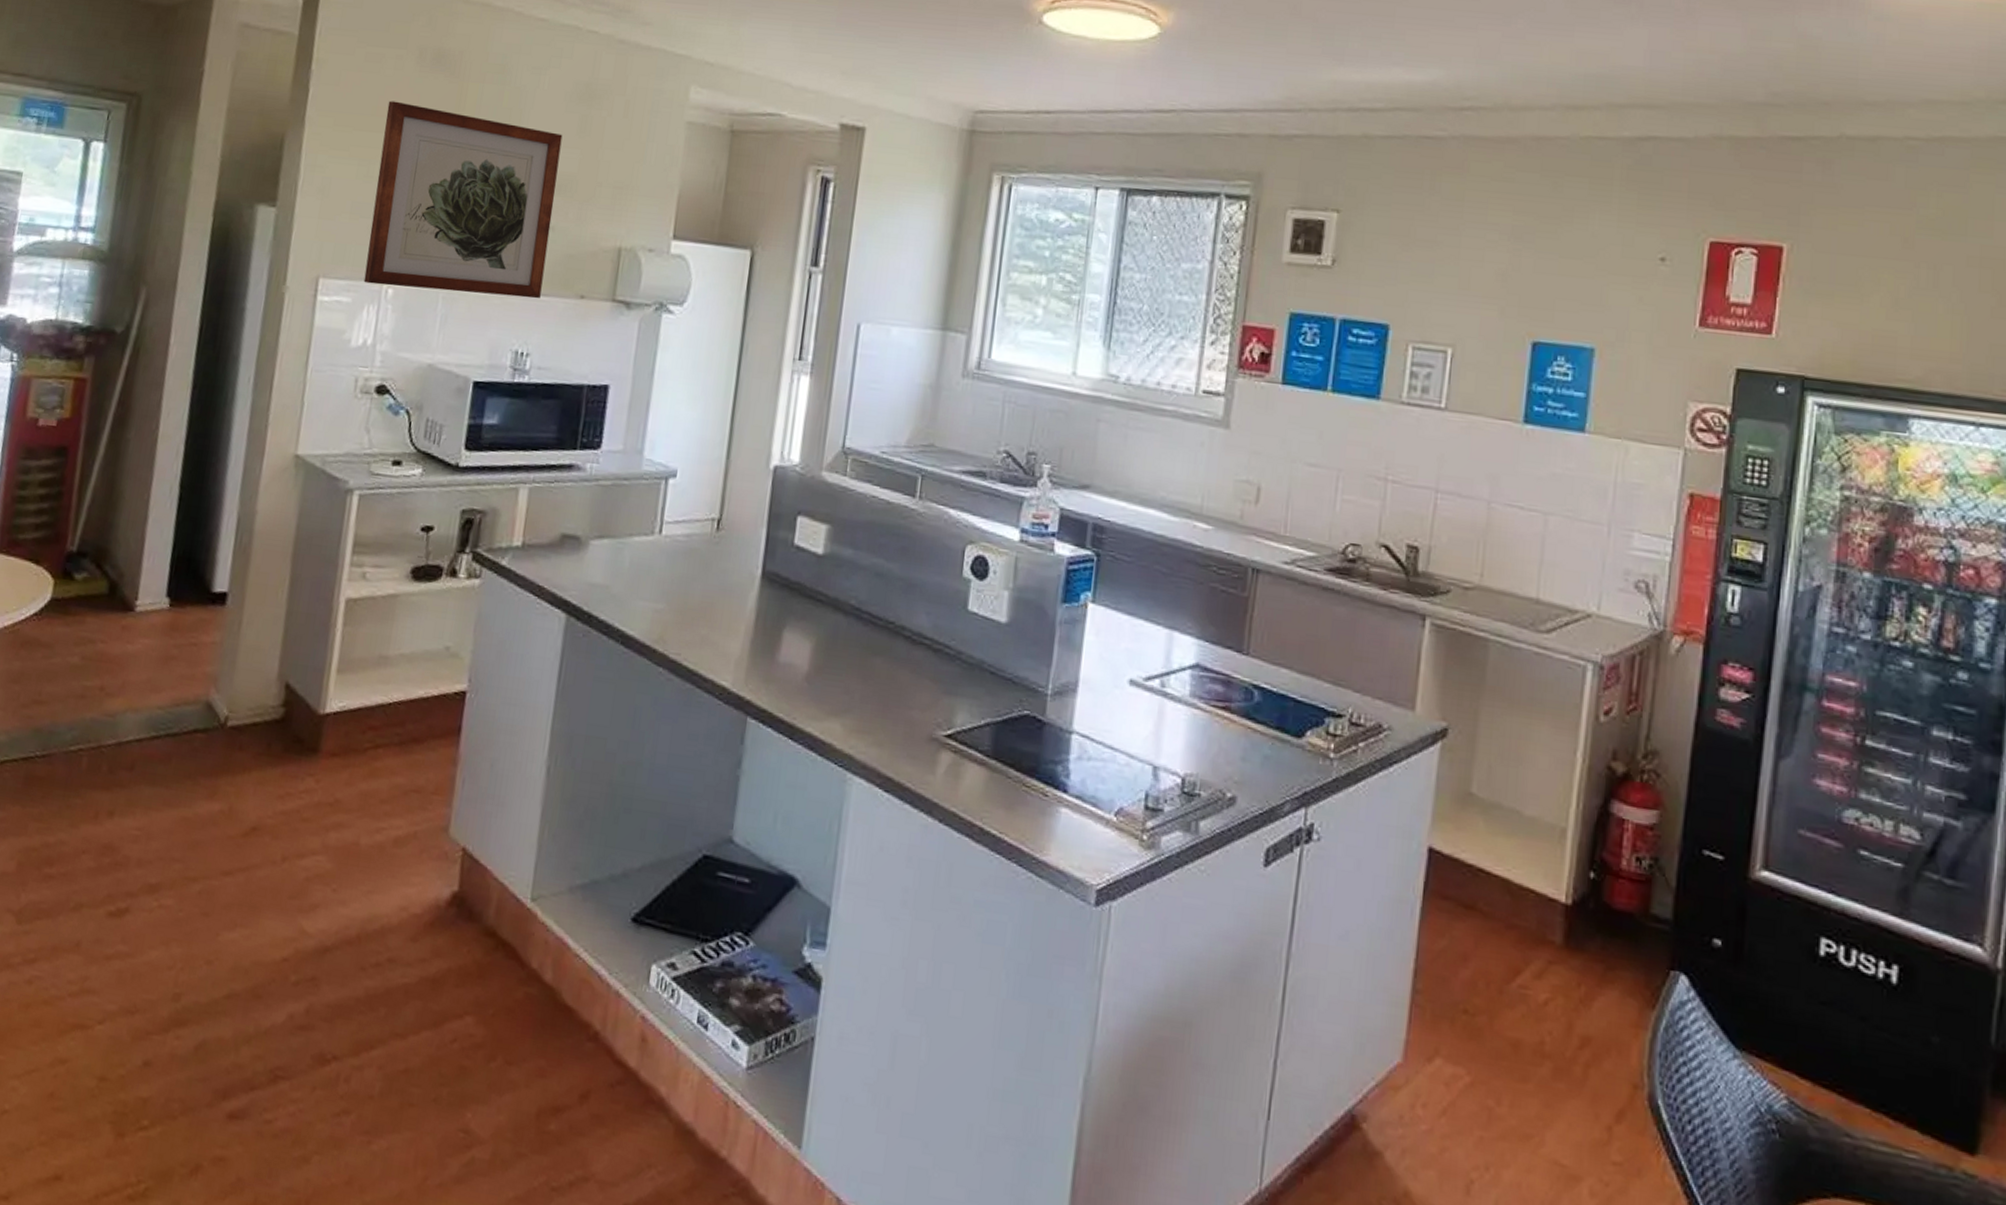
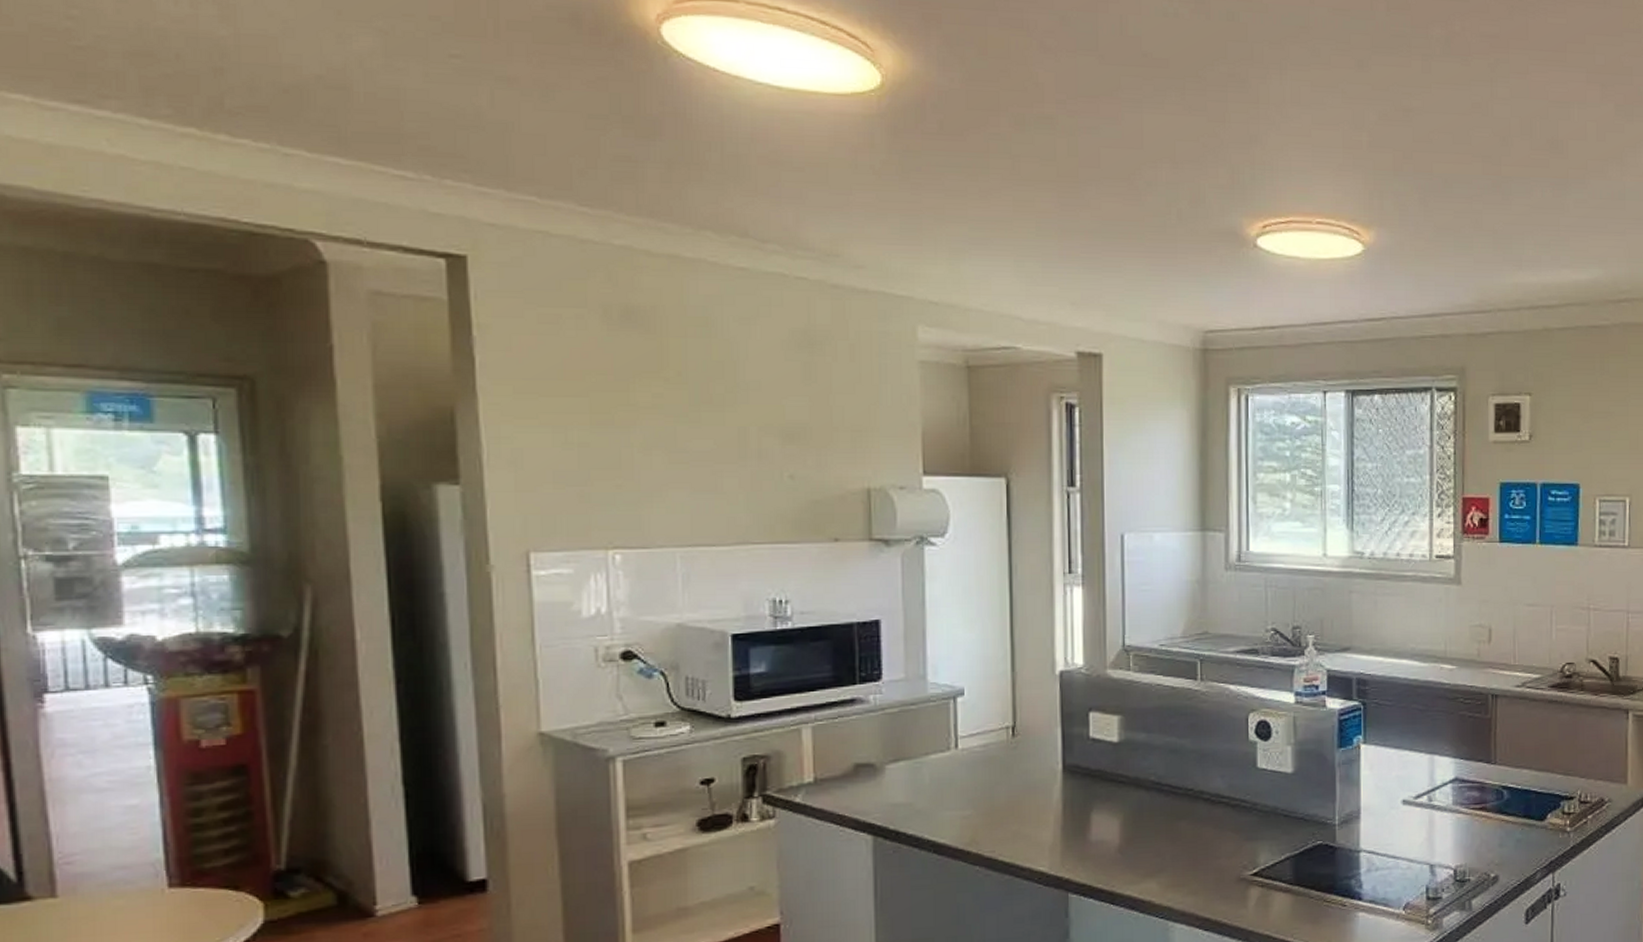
wall art: present [363,100,563,299] -> none [576,363,791,552]

